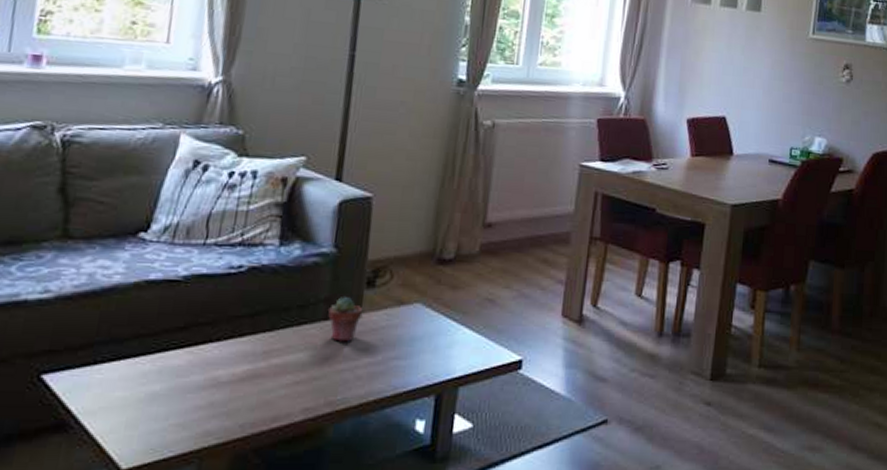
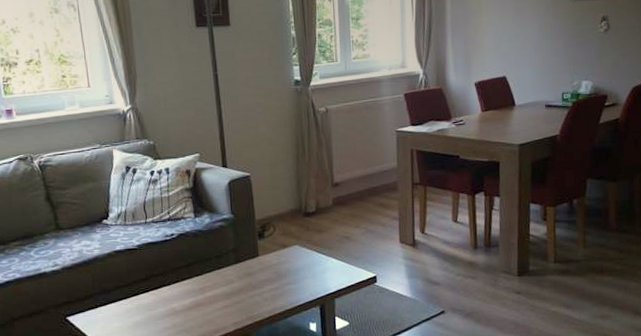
potted succulent: present [328,297,363,342] -> none [237,247,260,277]

